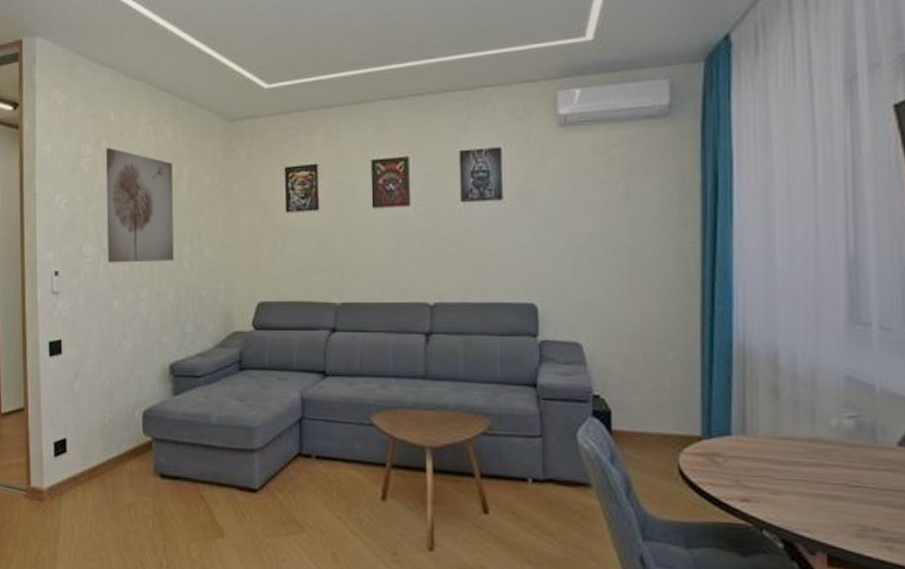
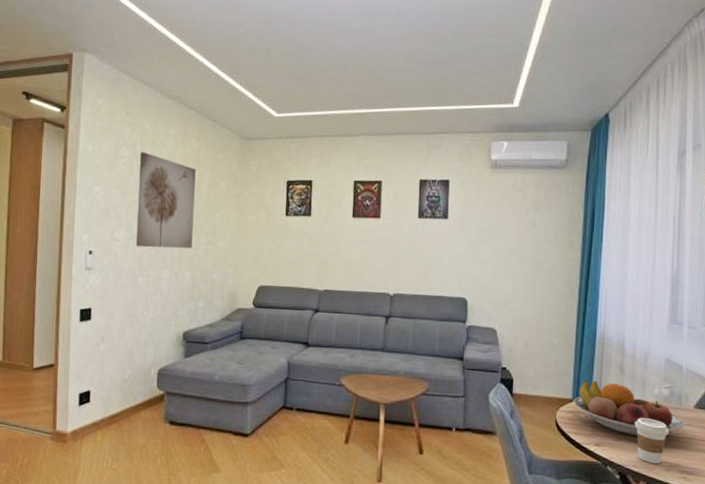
fruit bowl: none [704,409,883,487] -> present [573,380,684,436]
coffee cup: none [801,461,858,527] -> present [634,418,669,464]

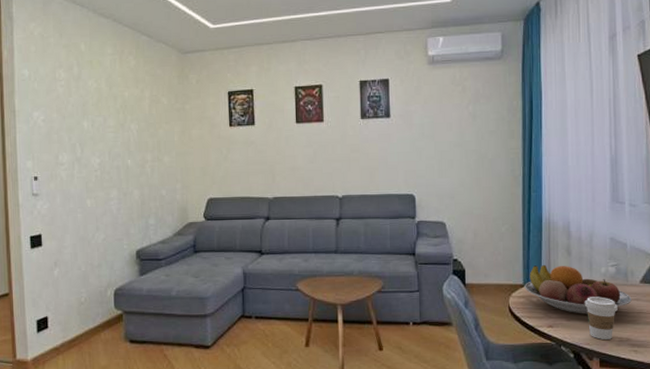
wall art: present [136,152,196,248] -> none [77,73,138,169]

